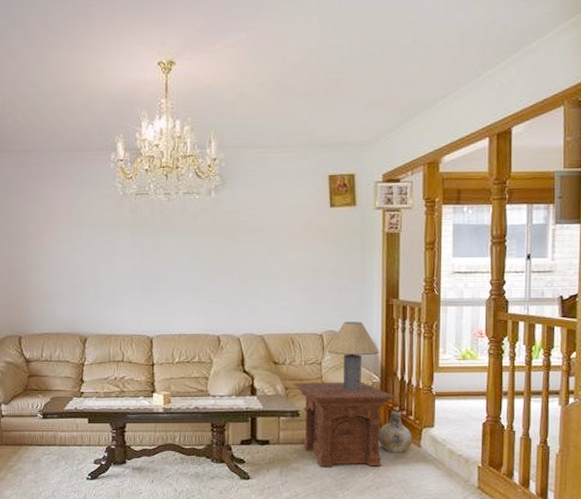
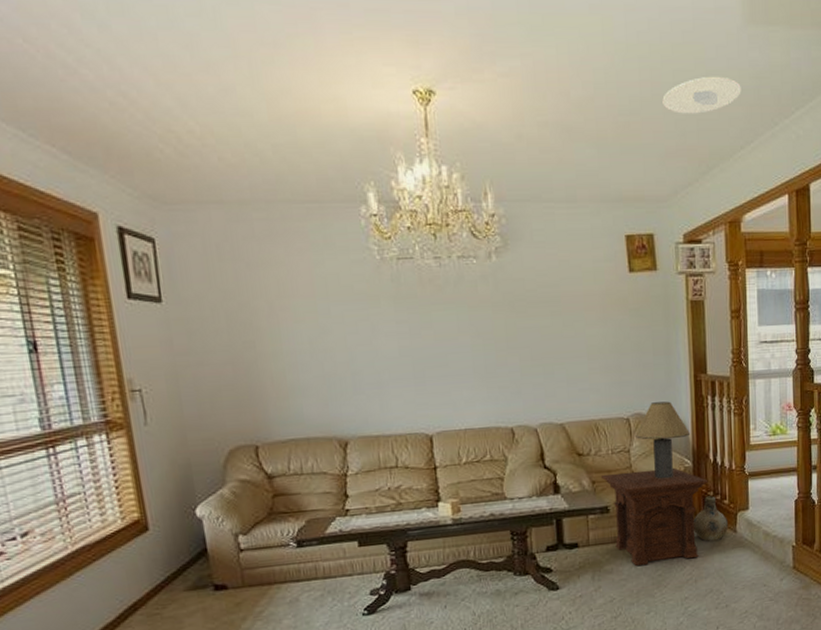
recessed light: none [370,35,446,70] -> present [662,76,741,114]

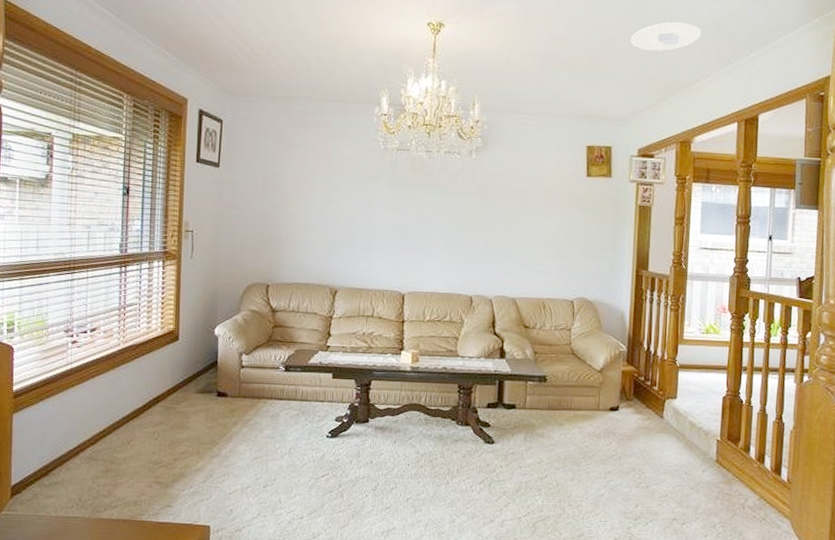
side table: present [600,467,708,566] -> none [542,347,641,436]
table lamp: present [634,401,690,479] -> none [576,290,627,359]
ceramic jug: present [693,495,729,541] -> none [622,380,657,423]

